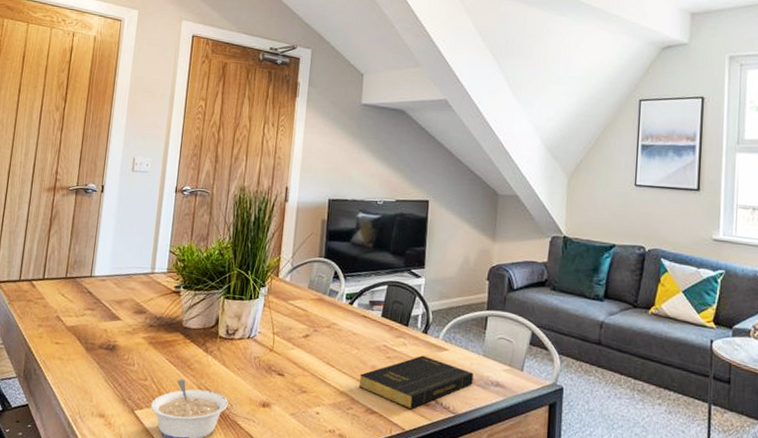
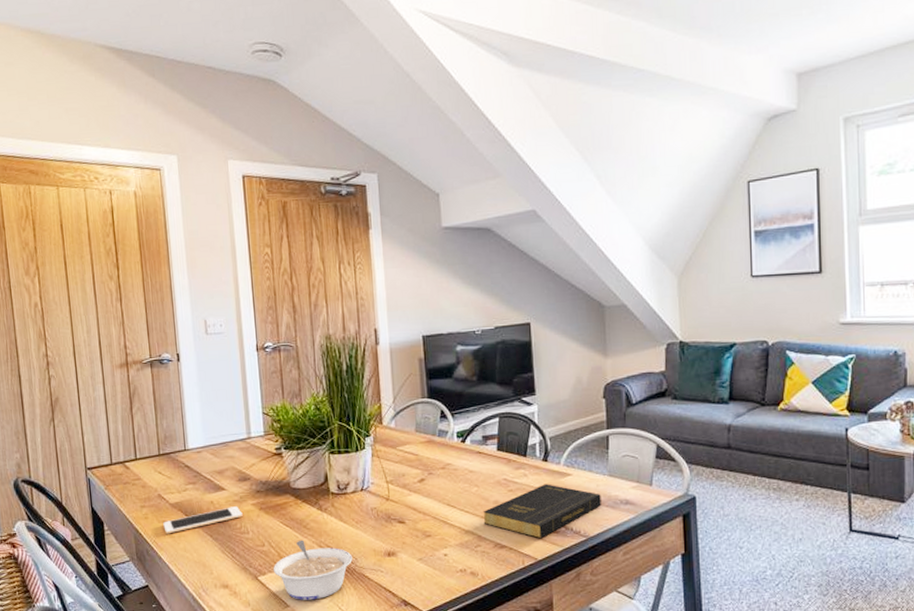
cell phone: none [55,337,132,356] -> present [163,506,243,534]

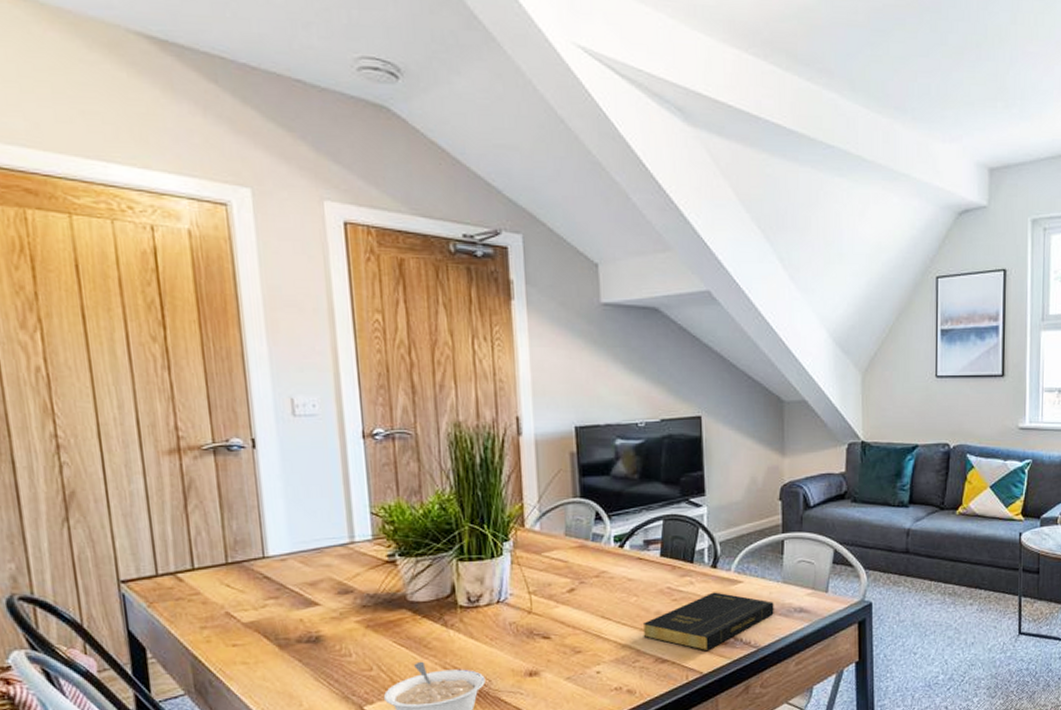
cell phone: present [163,506,243,534] -> none [233,624,343,660]

